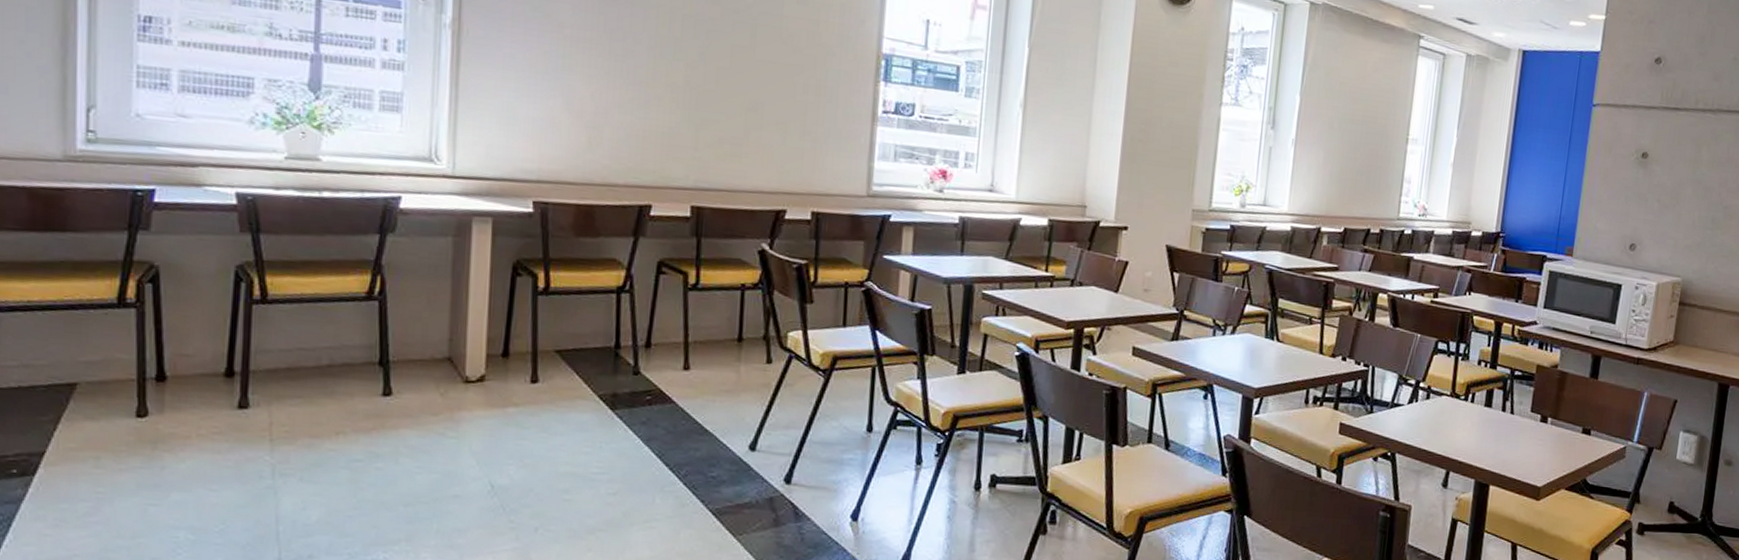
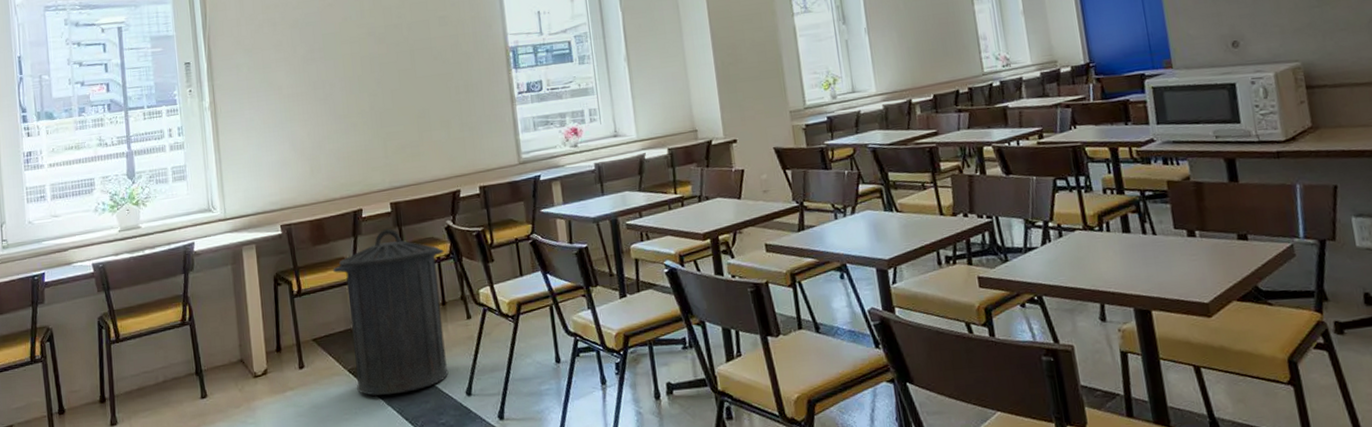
trash can: none [597,236,752,435] -> present [332,229,449,396]

